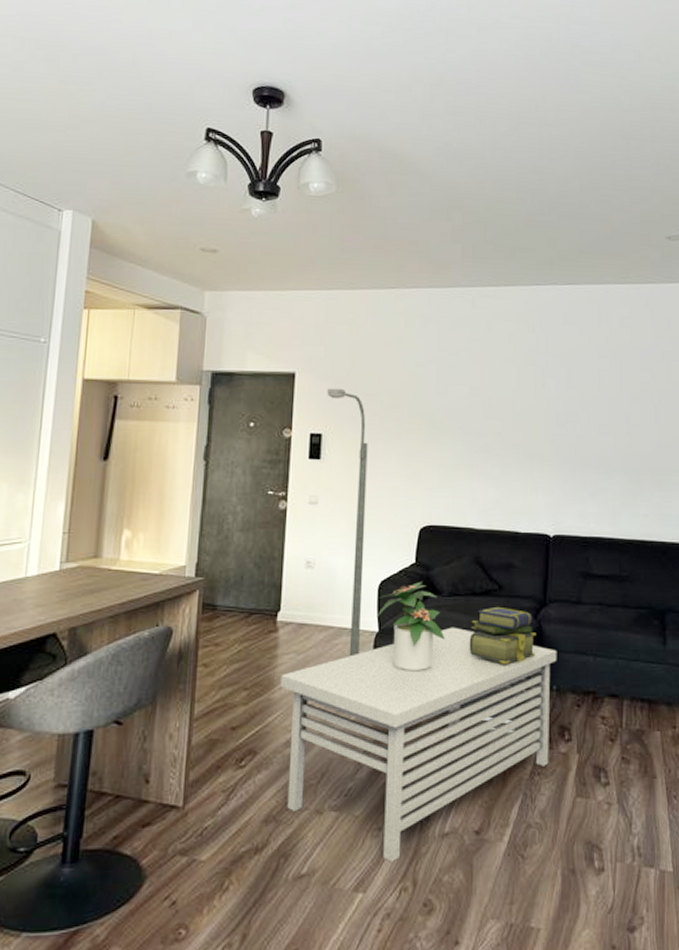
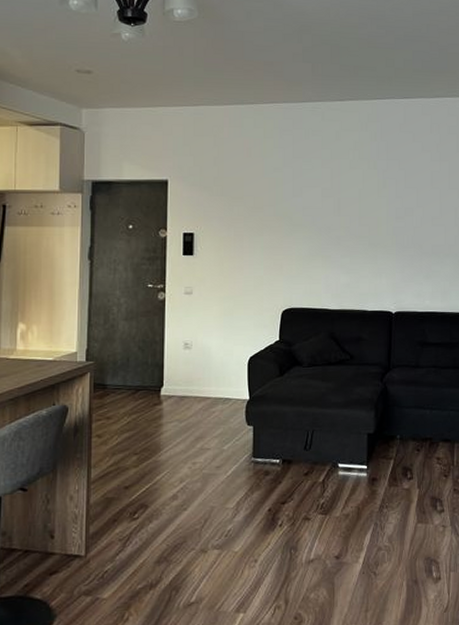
coffee table: present [280,627,557,862] -> none [166,392,400,587]
floor lamp: present [327,388,368,657] -> none [197,193,235,422]
potted plant: present [376,581,445,672] -> none [247,355,306,431]
stack of books: present [469,606,537,664] -> none [327,373,383,420]

